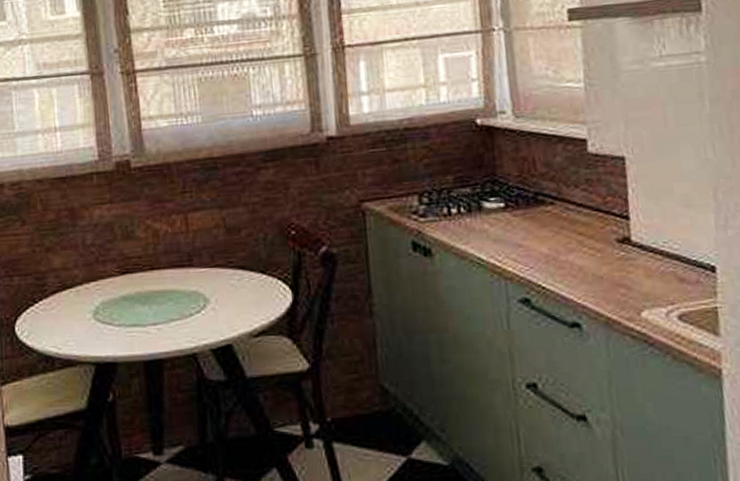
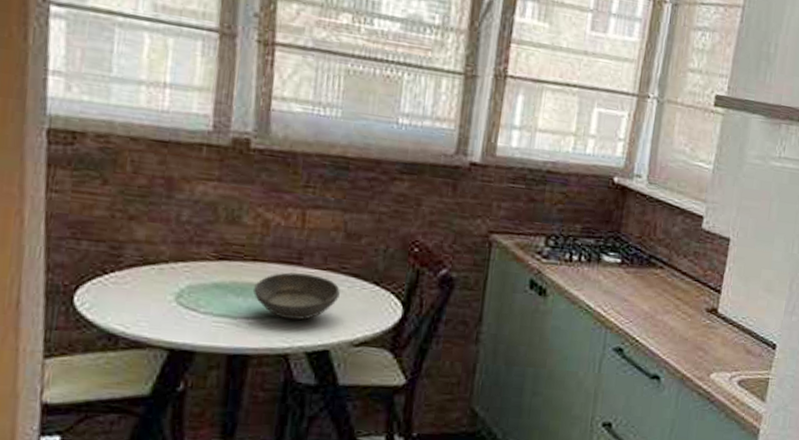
bowl: none [156,273,232,320] -> present [253,272,340,321]

